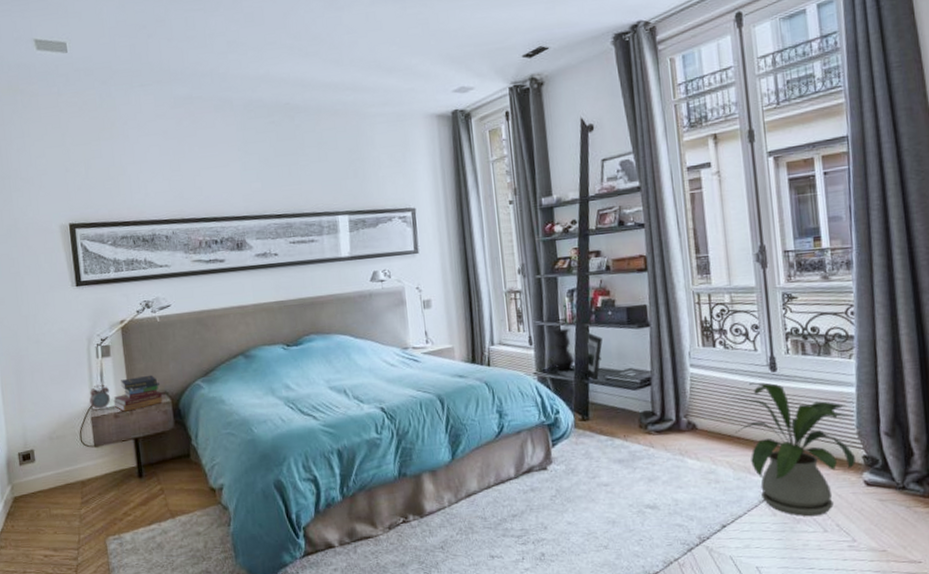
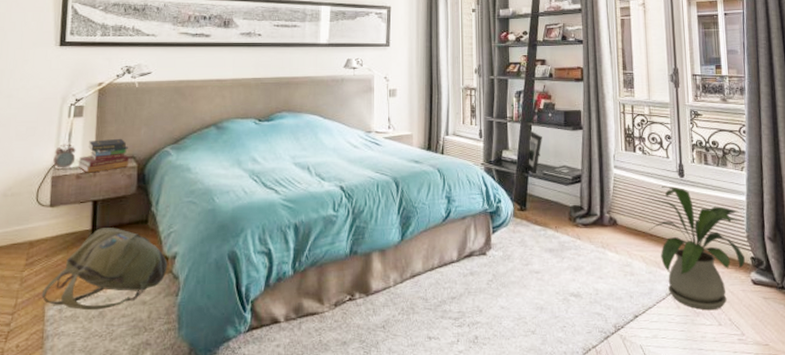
backpack: none [101,463,216,543] -> present [41,228,168,311]
vase: present [551,328,575,372] -> none [499,125,517,164]

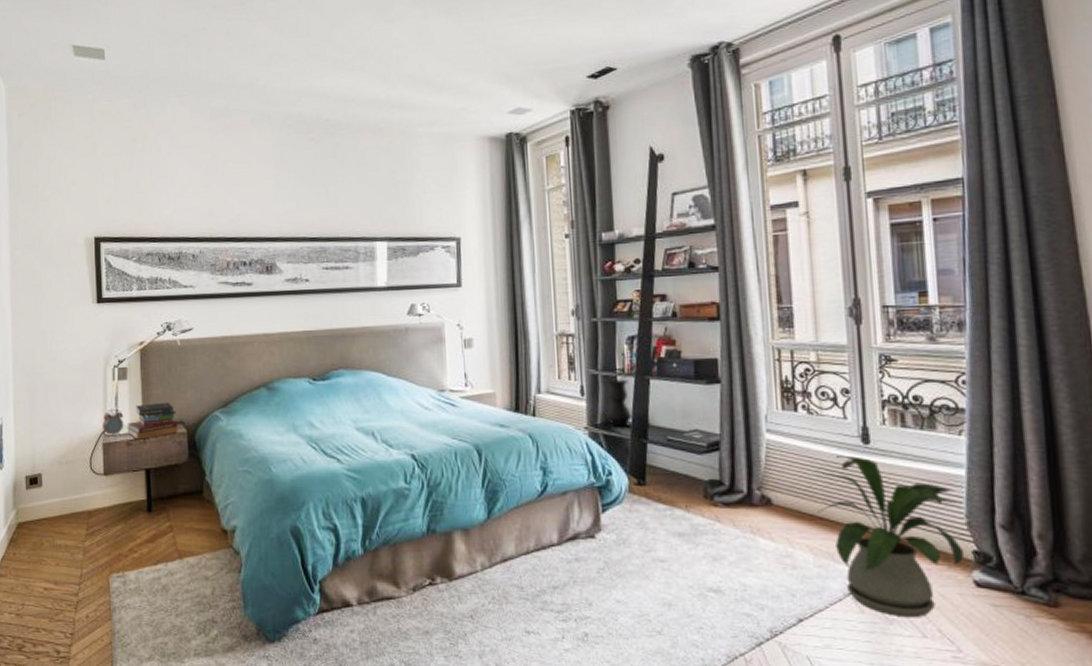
backpack: present [41,228,168,311] -> none [104,498,228,584]
vase: none [499,125,517,164] -> present [607,379,632,428]
picture frame: present [521,129,542,173] -> none [637,384,665,439]

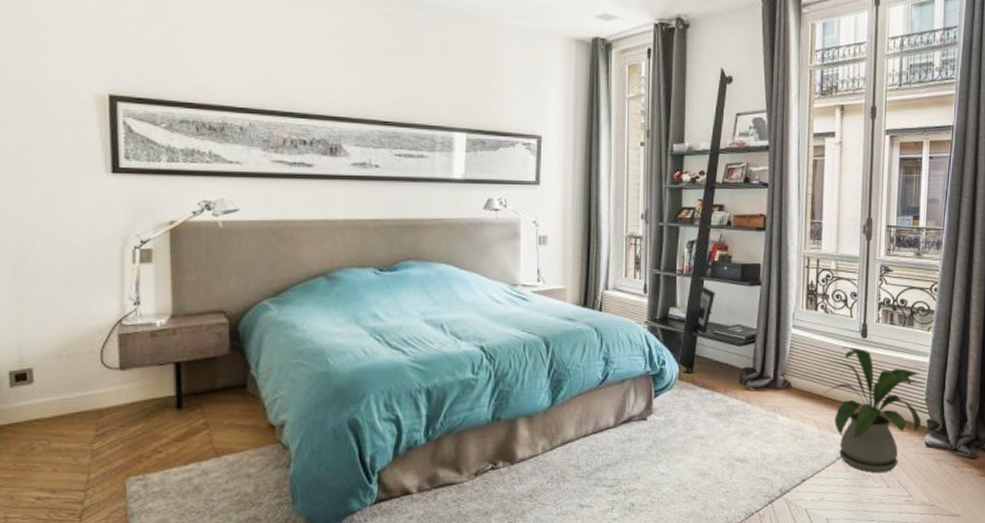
alarm clock: present [102,408,124,436] -> none [118,295,148,326]
books: present [127,402,178,440] -> none [151,289,217,330]
vase: present [607,379,632,428] -> none [665,279,686,323]
picture frame: none [637,384,665,439] -> present [690,284,715,333]

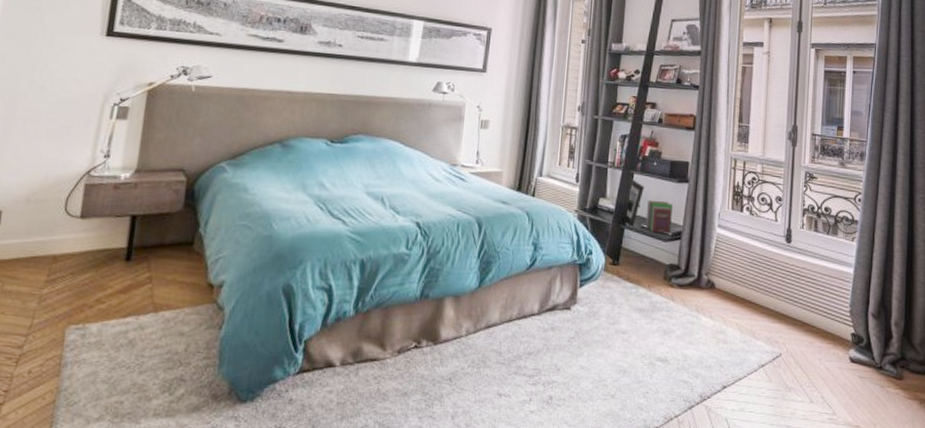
books: none [718,305,745,339] -> present [645,200,673,235]
house plant: present [825,346,925,473] -> none [748,250,849,387]

